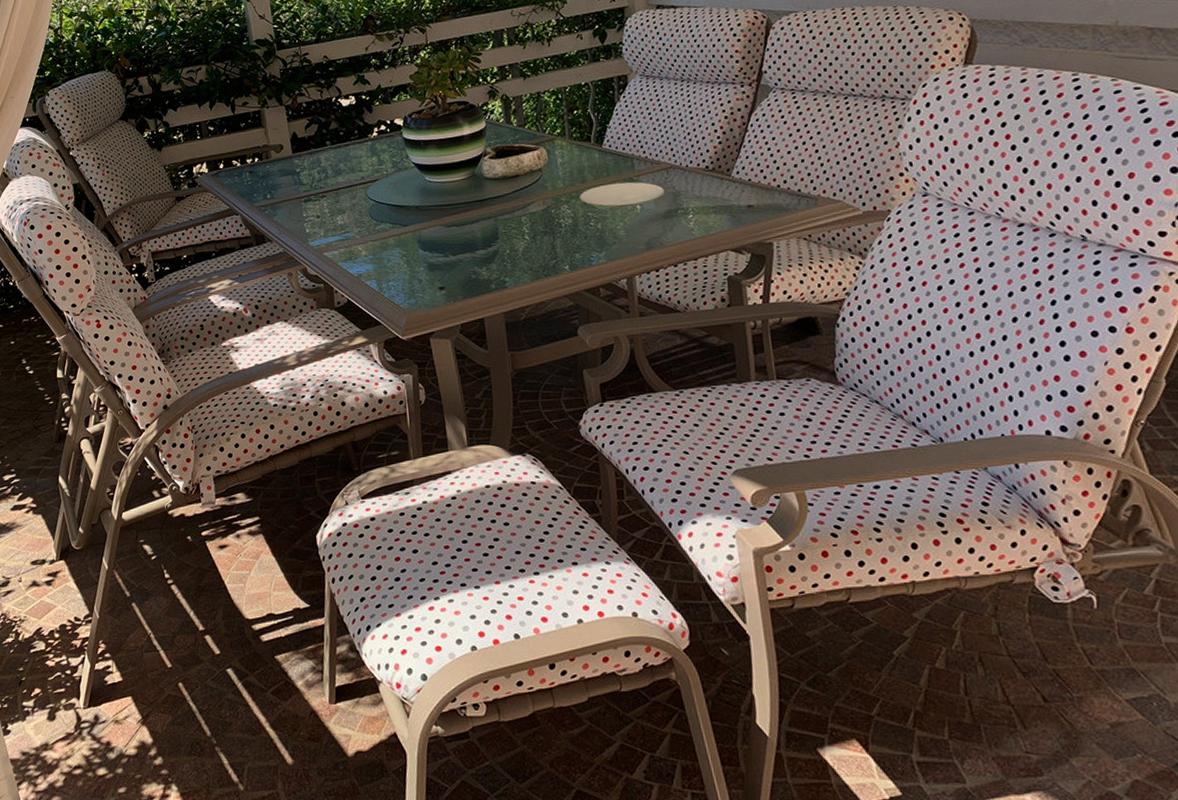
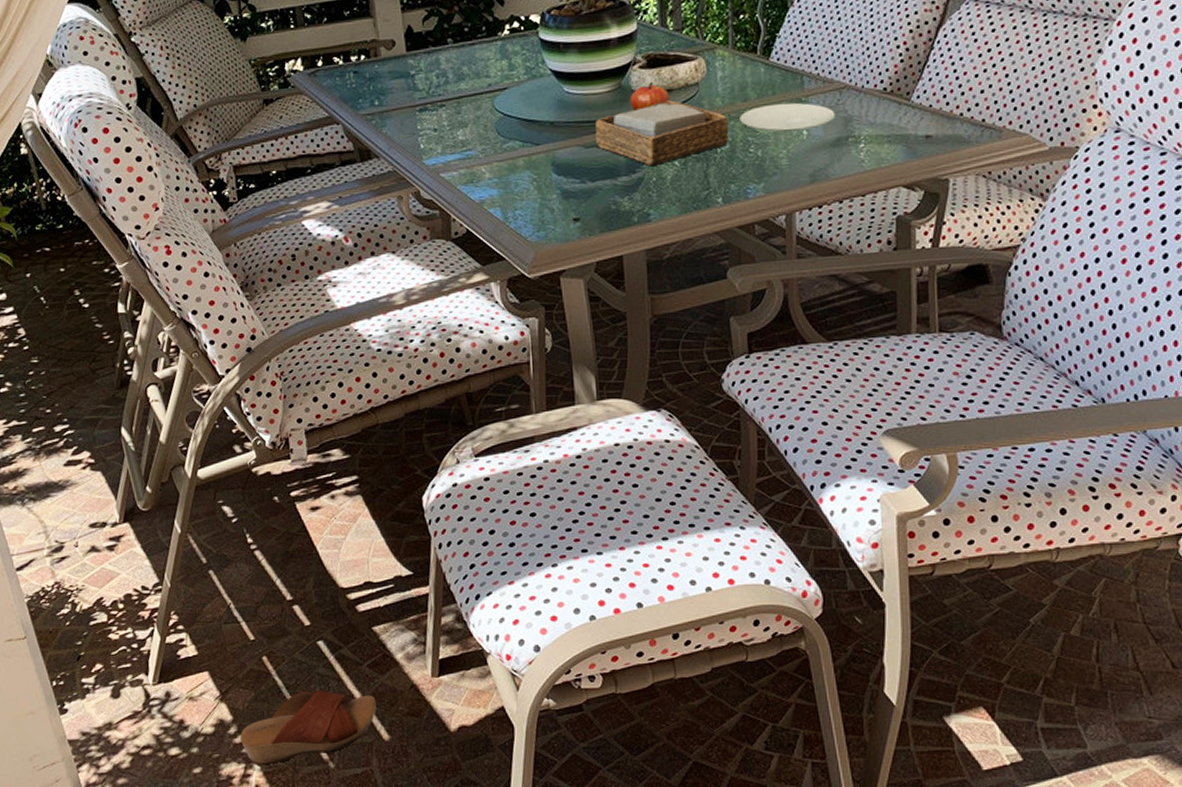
sandal: none [160,716,280,786] -> present [240,691,376,765]
napkin holder: none [454,184,571,240] -> present [595,100,729,166]
fruit: none [482,169,518,194] -> present [629,81,670,111]

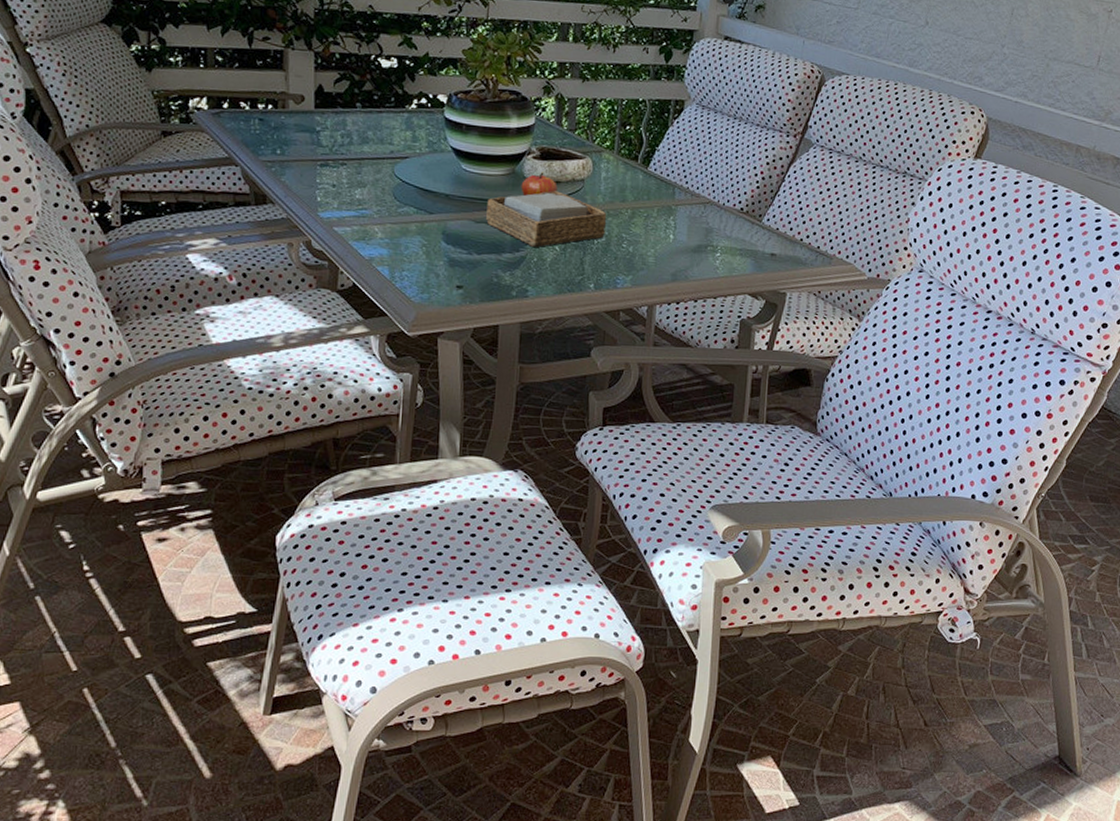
sandal: present [240,691,376,765] -> none [46,725,201,802]
plate: present [740,102,836,133] -> none [617,207,699,235]

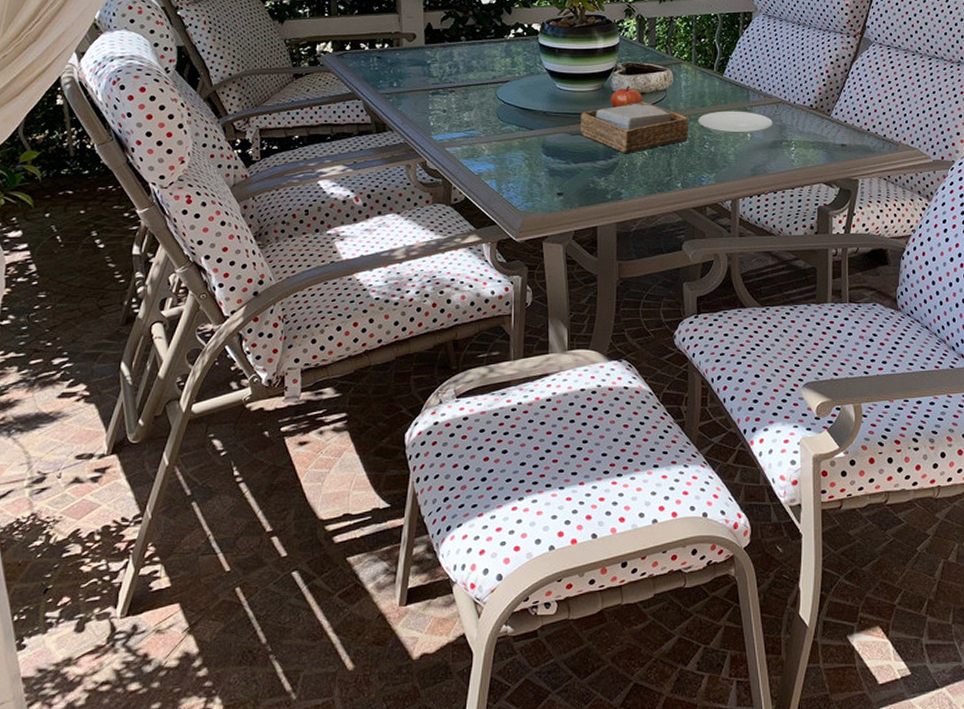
plate: none [617,207,699,235] -> present [698,110,773,134]

